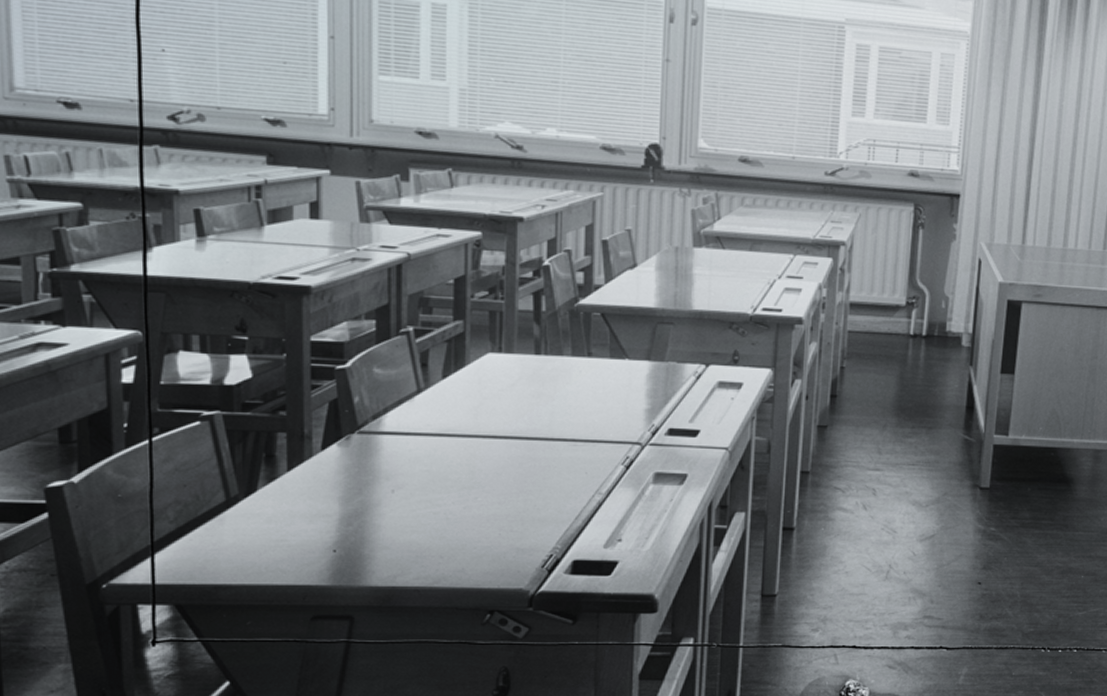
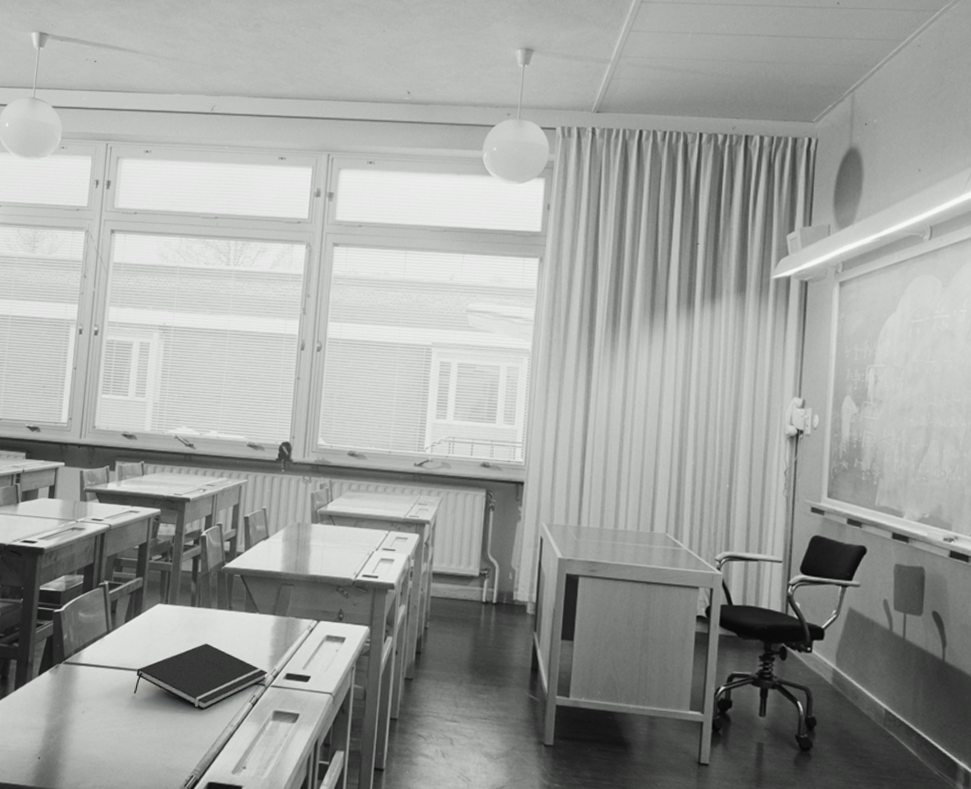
notepad: none [462,398,644,477] -> present [133,643,268,710]

